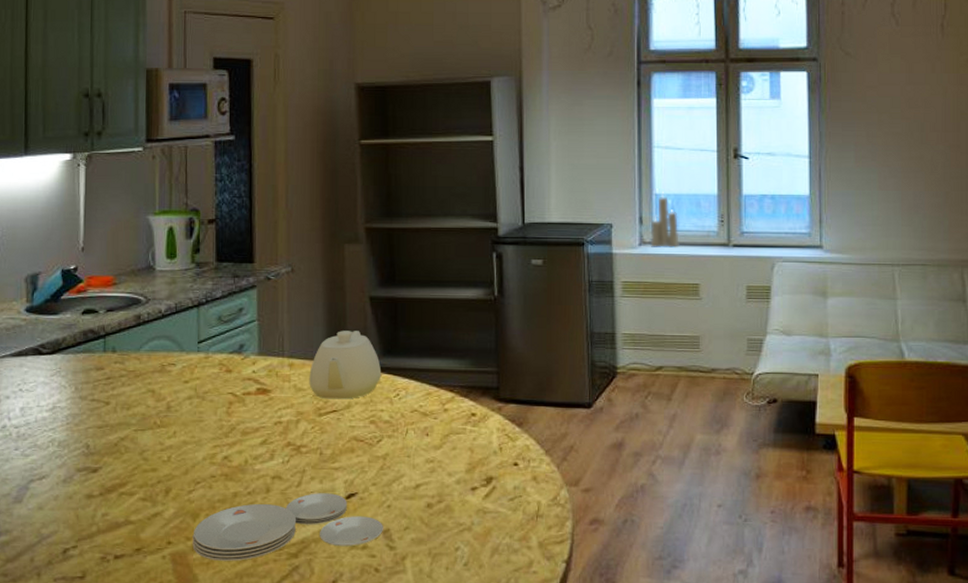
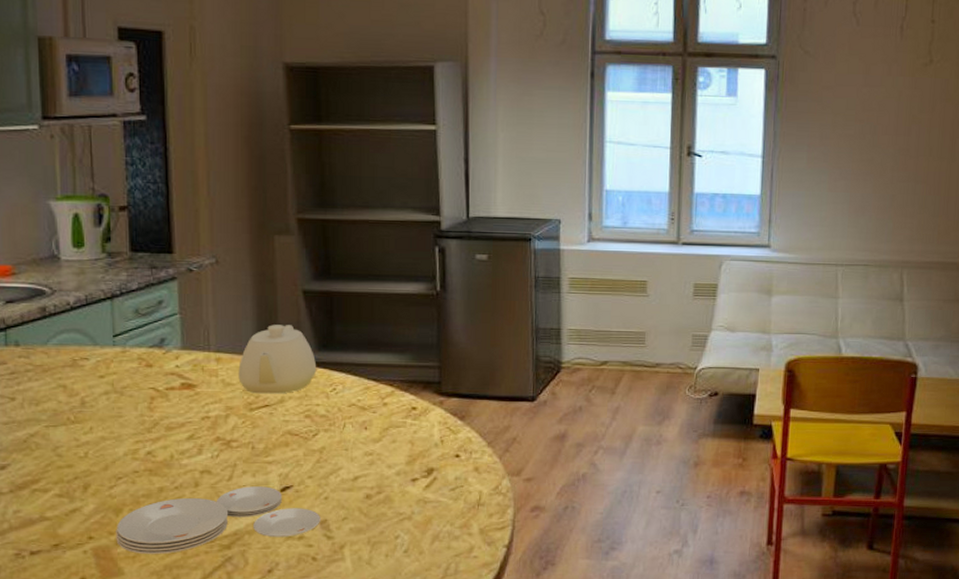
candle: present [650,191,679,248] -> none [599,187,629,245]

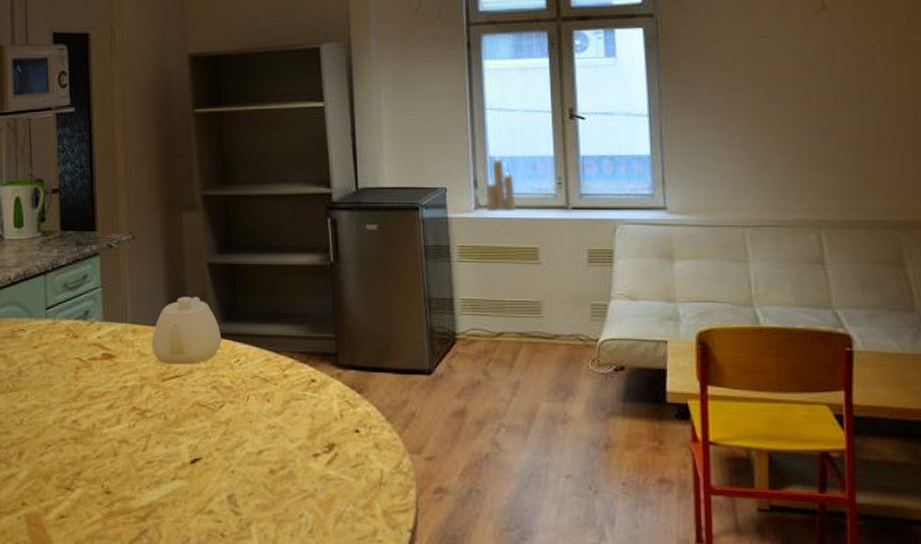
plate: present [116,486,320,555] -> none [45,457,228,524]
candle: none [599,187,629,245] -> present [486,154,516,211]

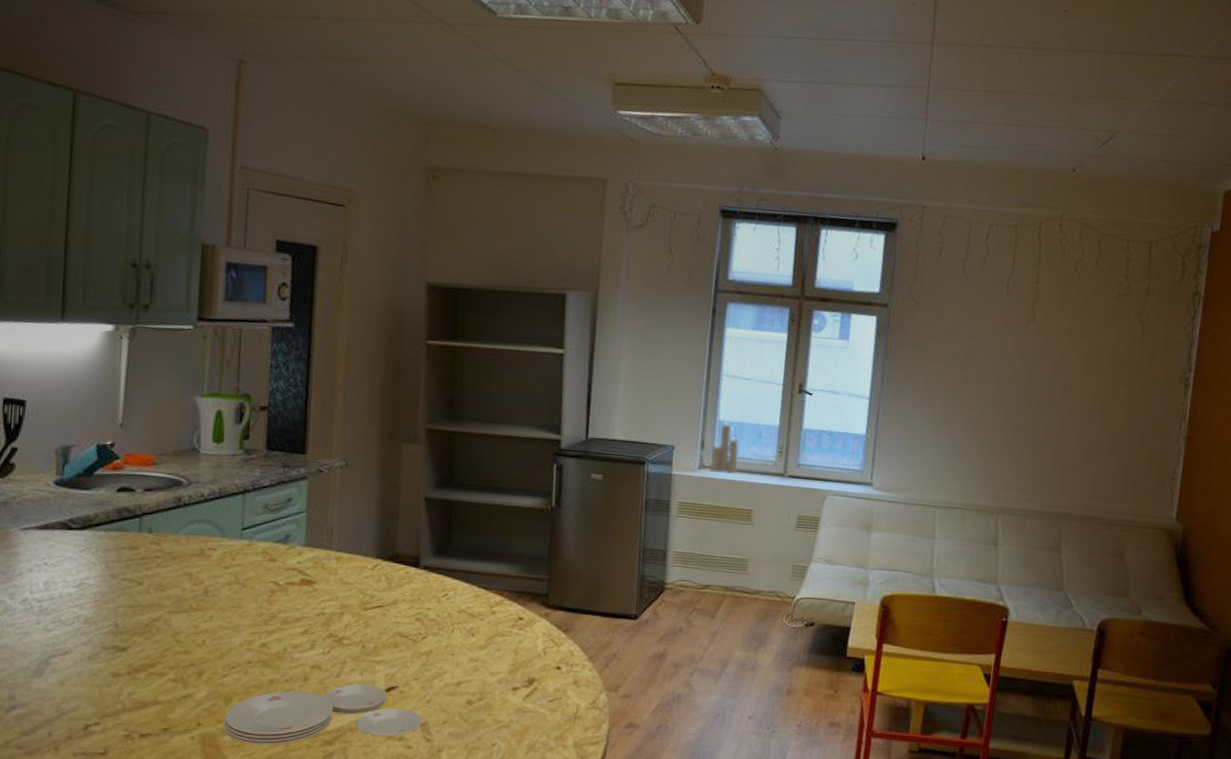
plate: none [45,457,228,524] -> present [223,684,422,746]
teapot: present [152,297,222,365] -> none [356,528,432,596]

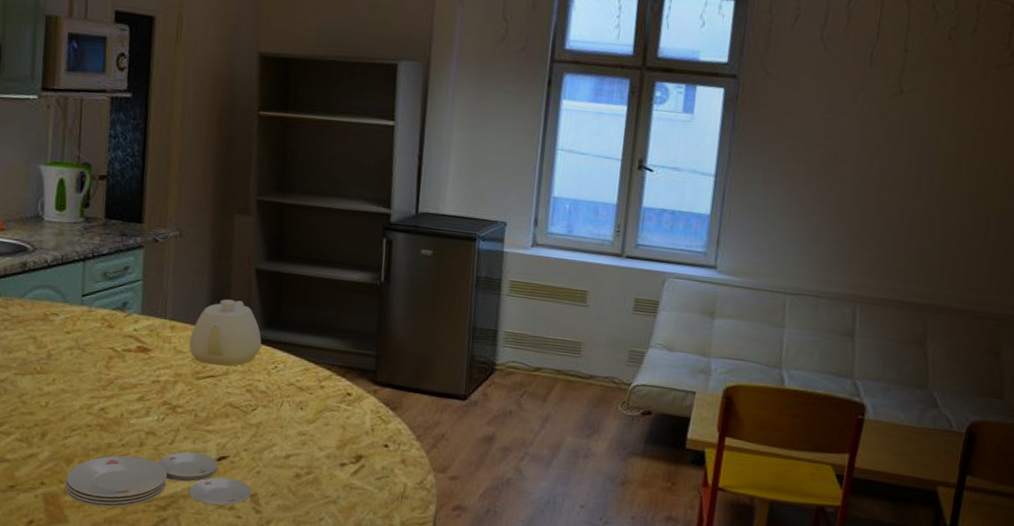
teapot: none [356,528,432,596] -> present [189,299,262,366]
candle: present [709,418,739,474] -> none [542,195,574,253]

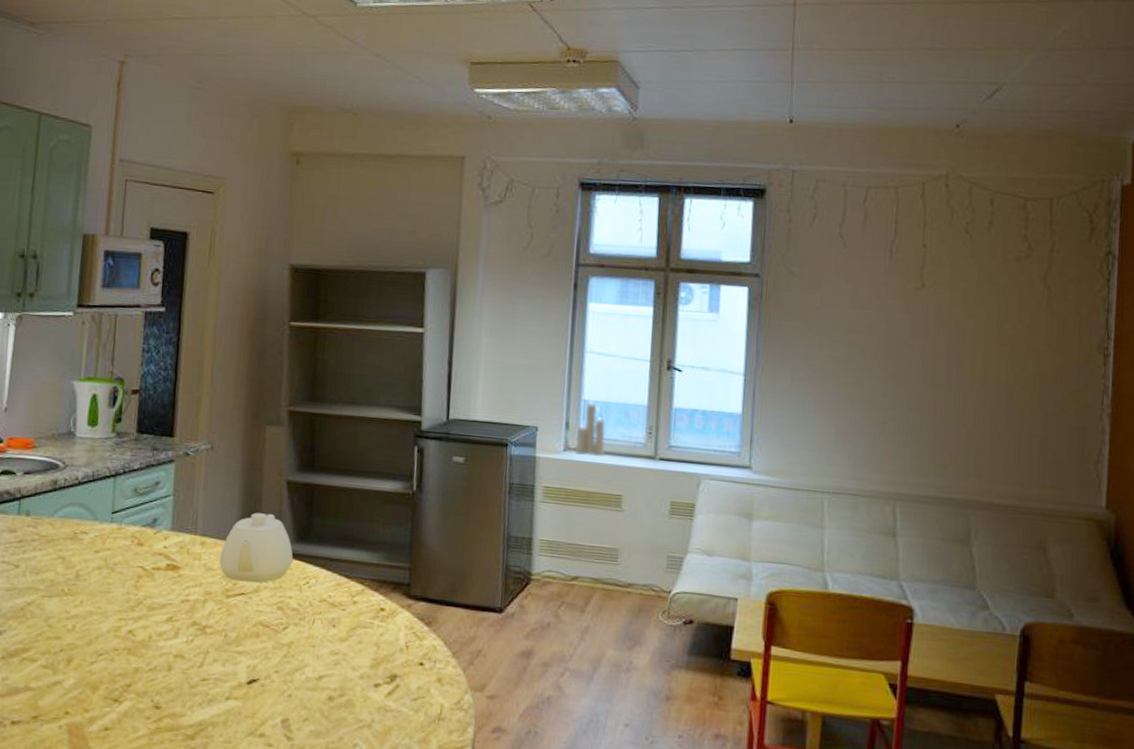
plate: present [64,452,251,508] -> none [89,675,283,738]
candle: none [542,195,574,253] -> present [575,397,606,456]

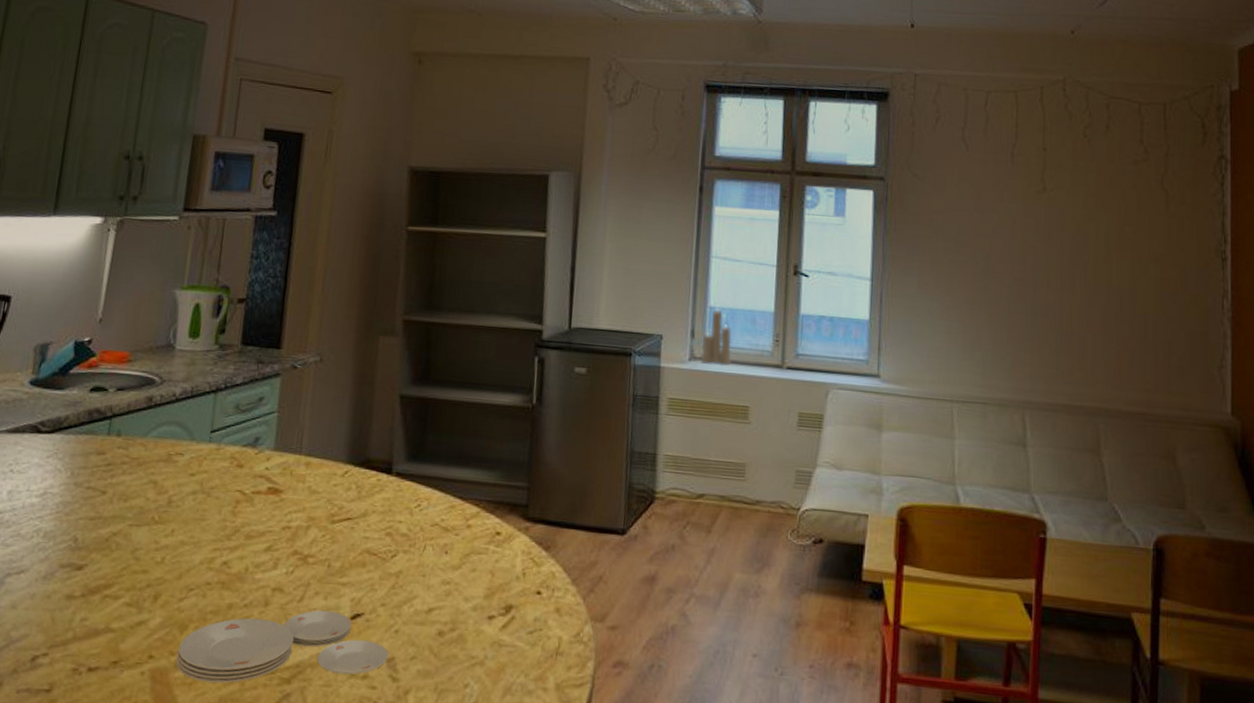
plate: none [89,675,283,738] -> present [175,610,388,684]
teapot: present [219,513,293,583] -> none [325,430,405,507]

